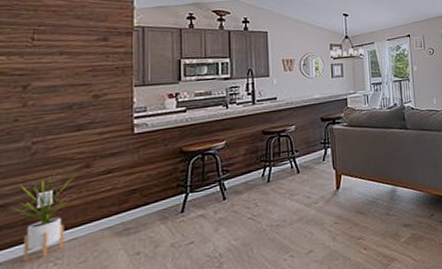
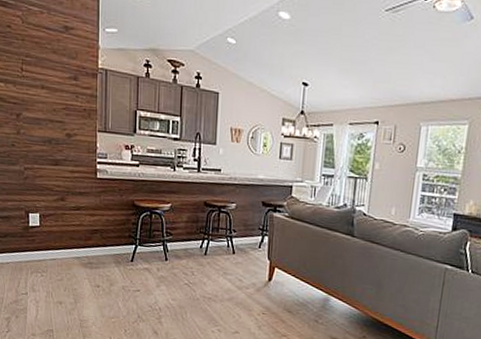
house plant: present [12,174,79,261] -> none [13,200,57,267]

